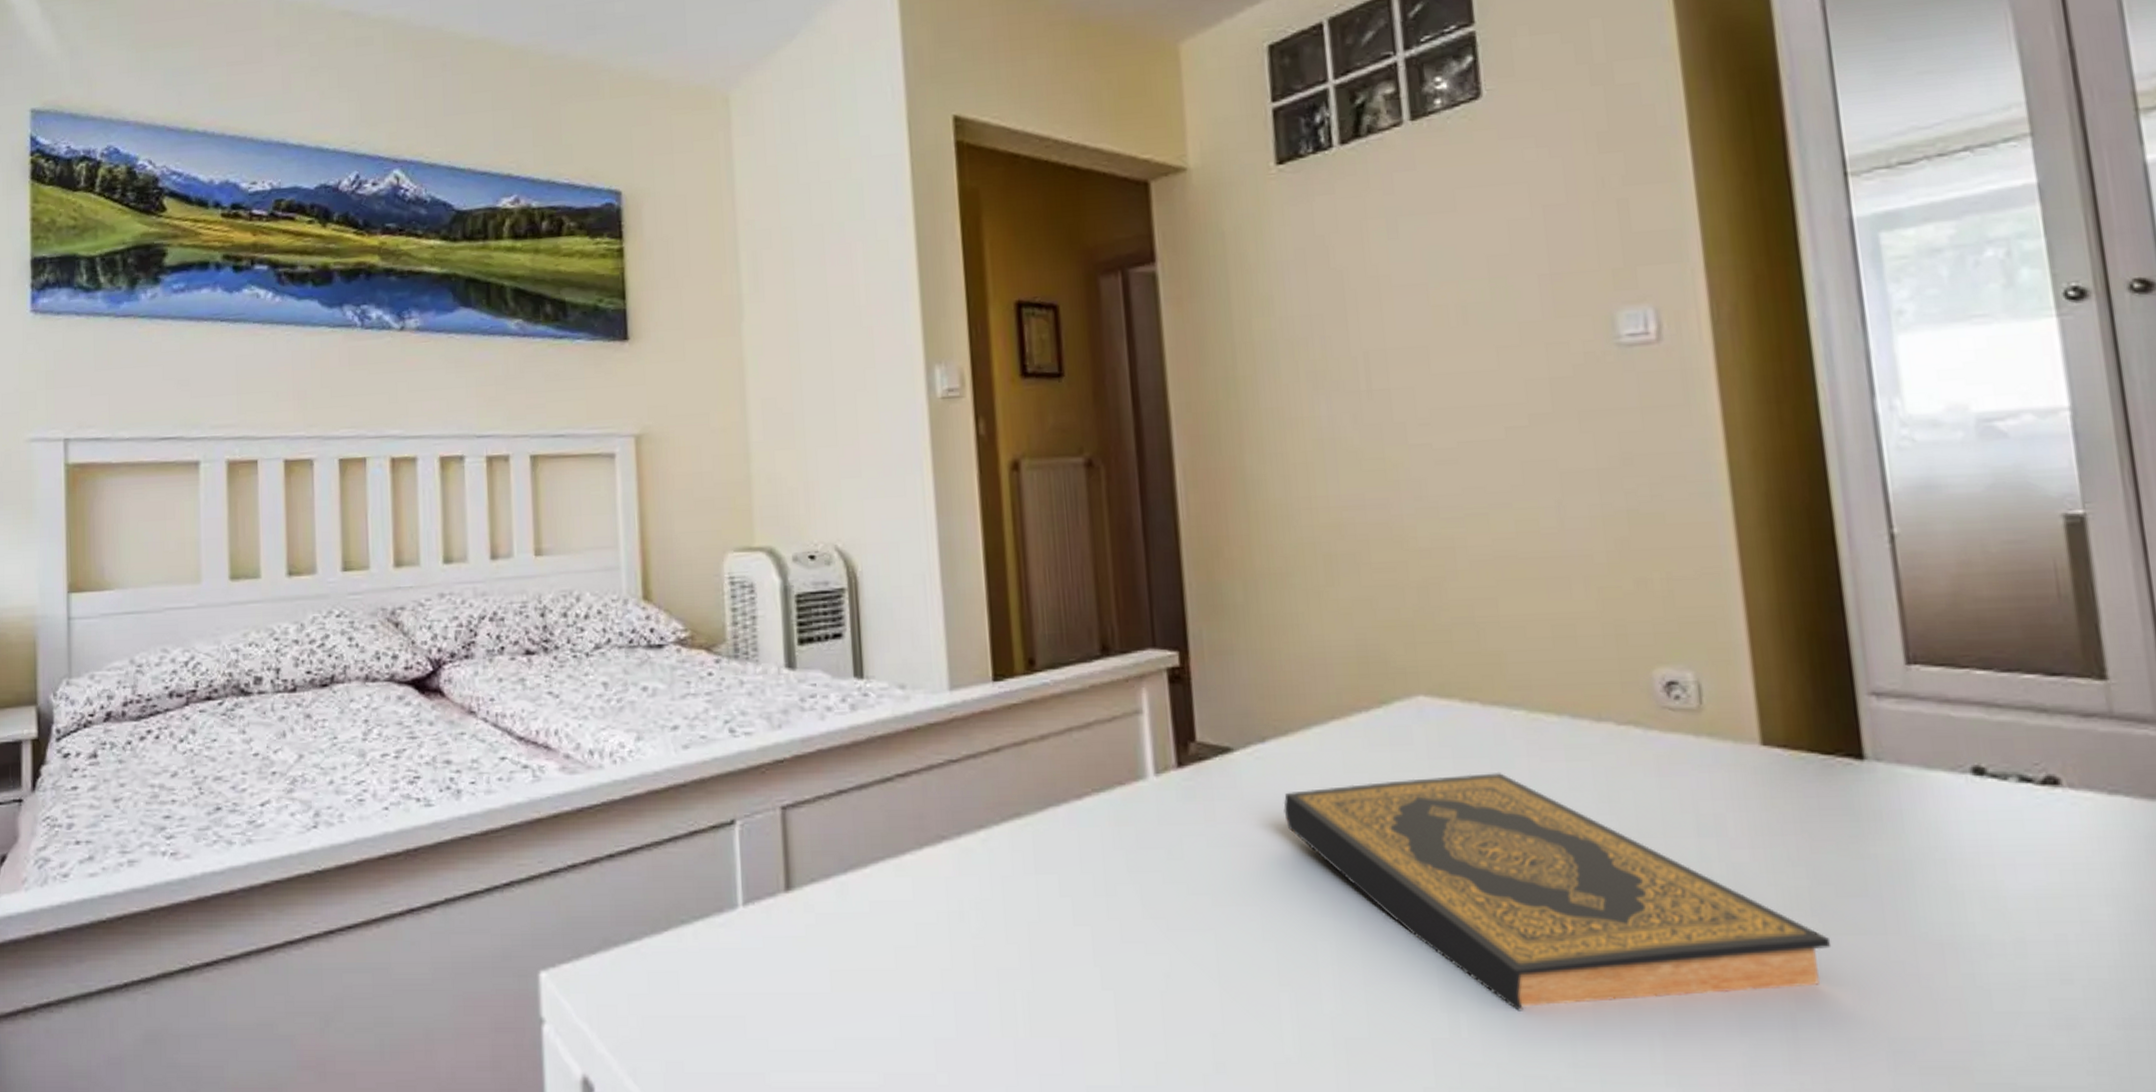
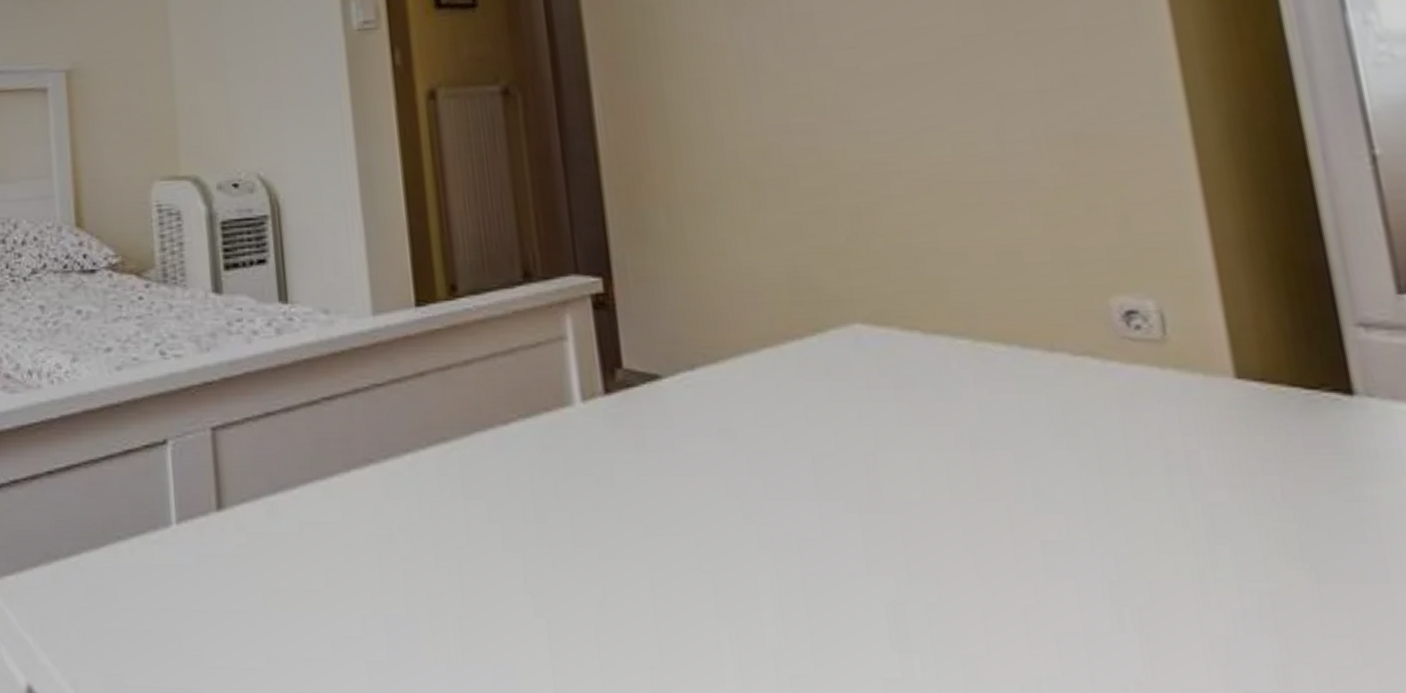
hardback book: present [1283,773,1832,1011] -> none [715,404,1327,654]

